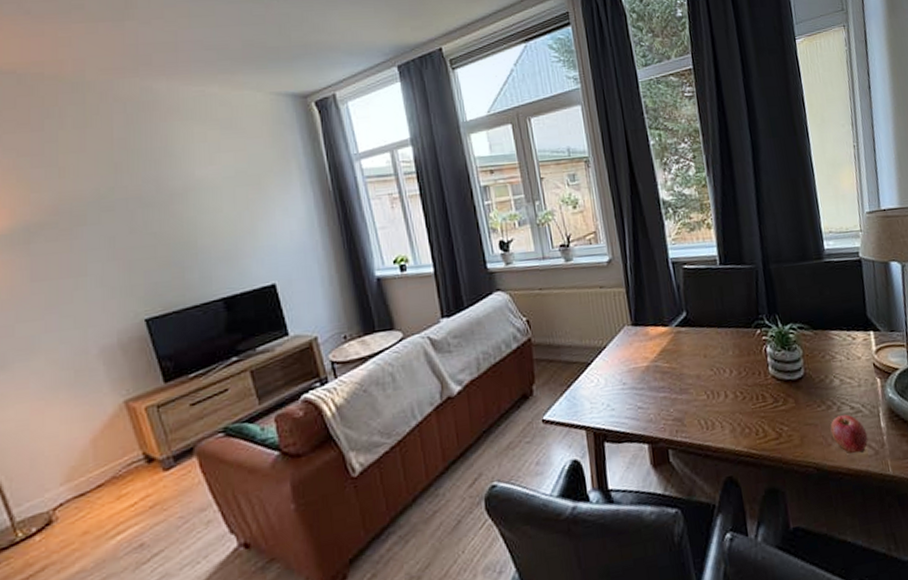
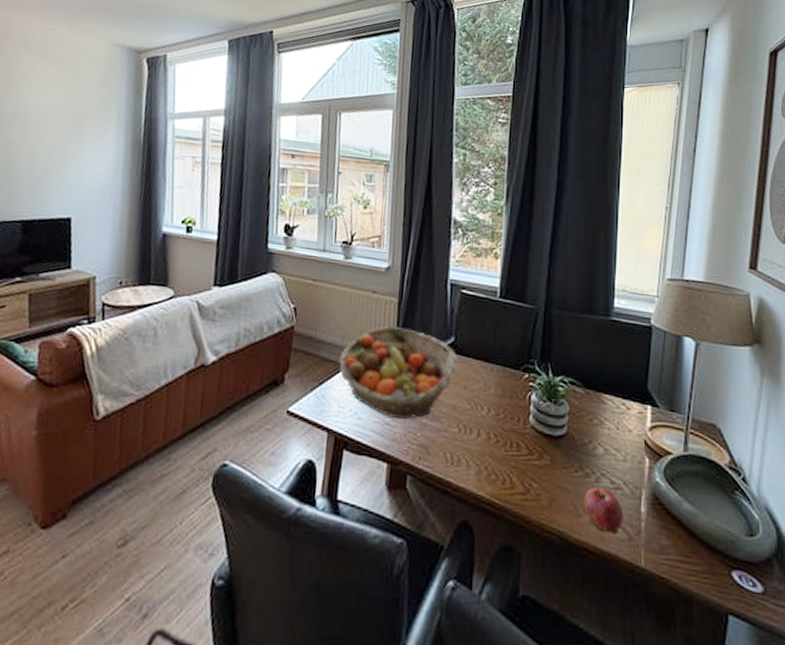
fruit basket: none [581,314,695,402] -> present [338,326,458,419]

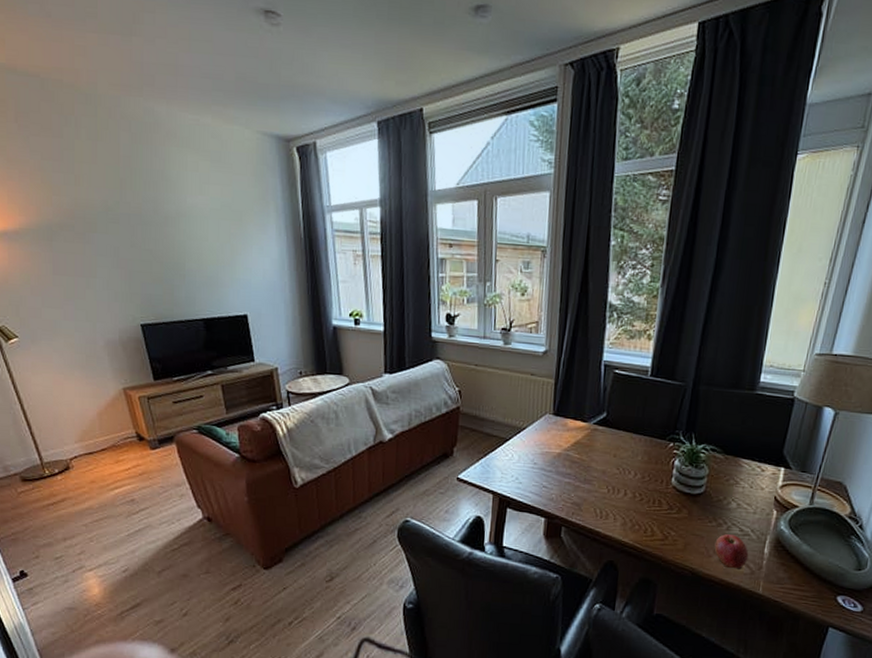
fruit basket: present [338,326,458,419] -> none [501,405,609,483]

